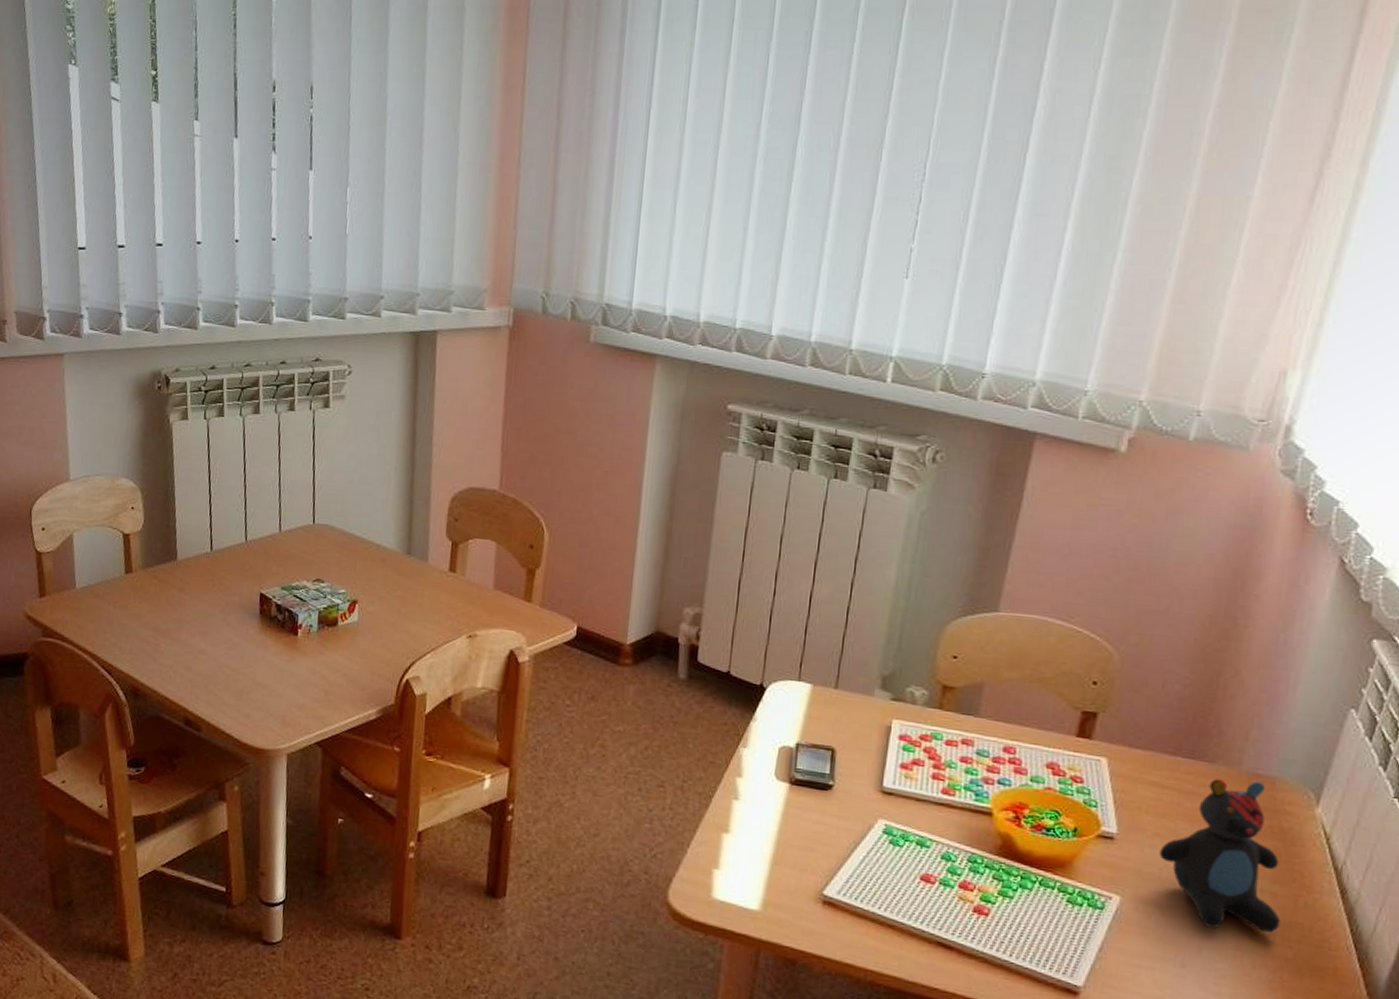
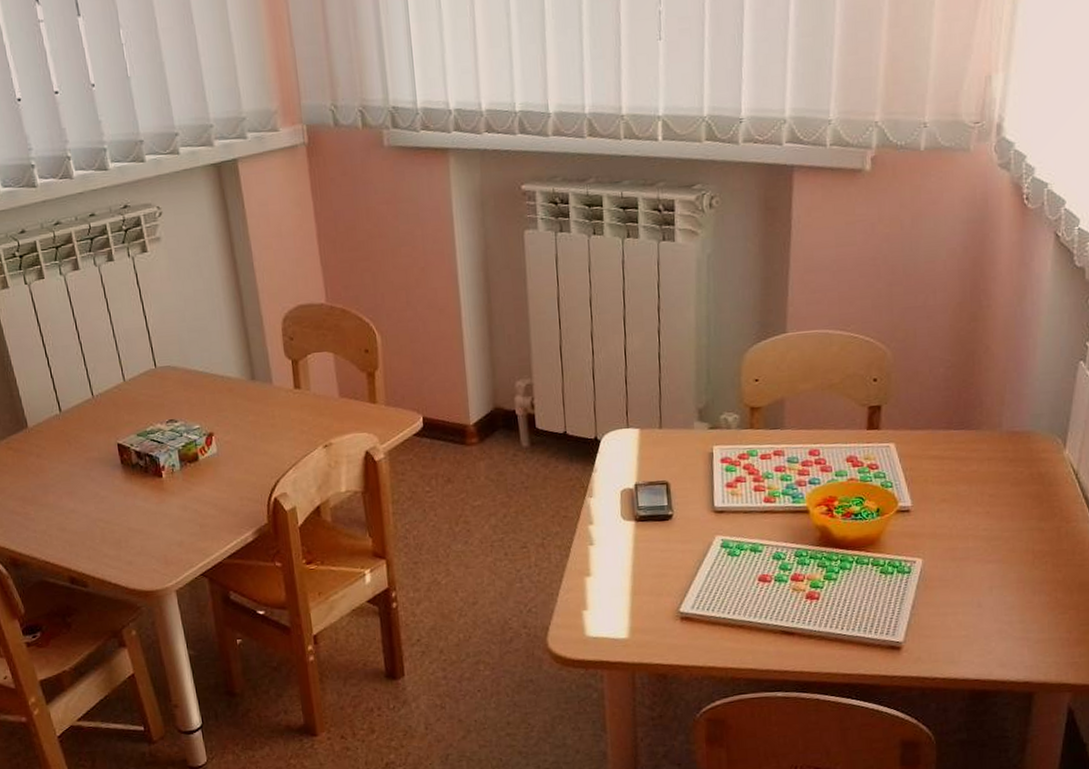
teddy bear: present [1159,779,1280,933] -> none [948,438,1049,569]

